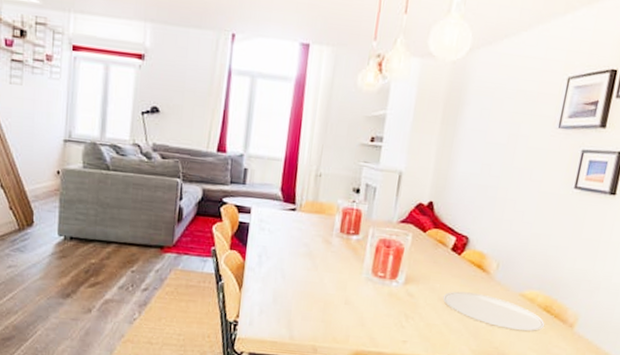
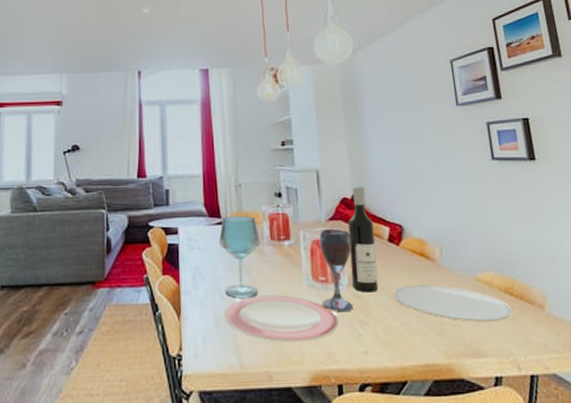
plate: none [283,280,387,326] -> present [225,295,339,343]
wine glass: none [287,204,330,282] -> present [219,215,260,298]
cup: none [376,230,418,306] -> present [319,229,354,312]
bottle: none [406,194,443,293] -> present [348,186,379,293]

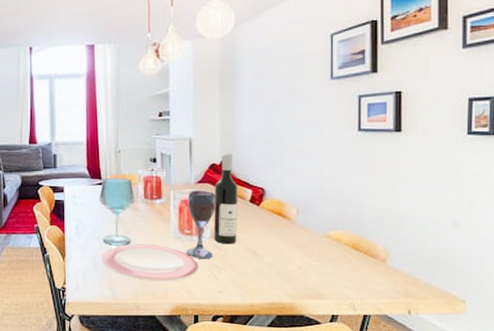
plate: present [393,284,513,322] -> none [249,239,356,272]

